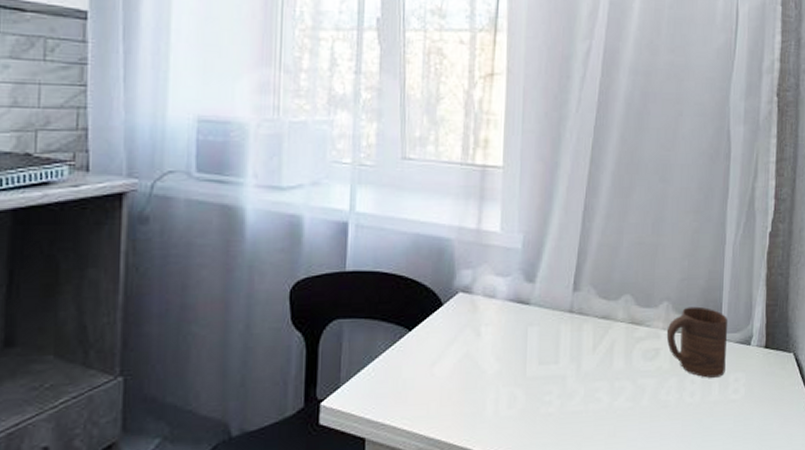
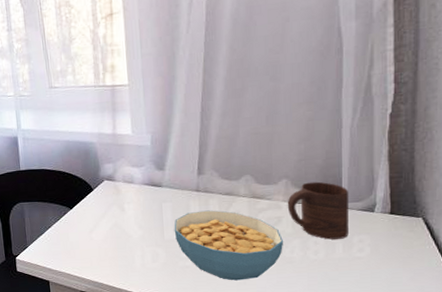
cereal bowl: none [538,338,660,433] -> present [174,210,284,281]

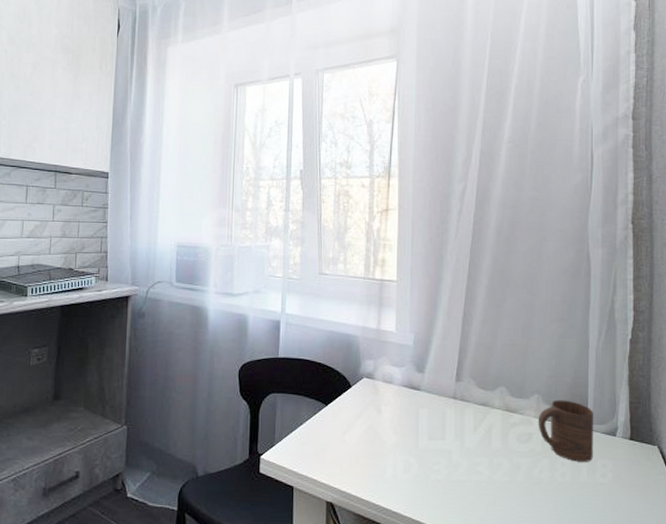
cereal bowl: present [174,210,284,281] -> none [428,420,534,500]

